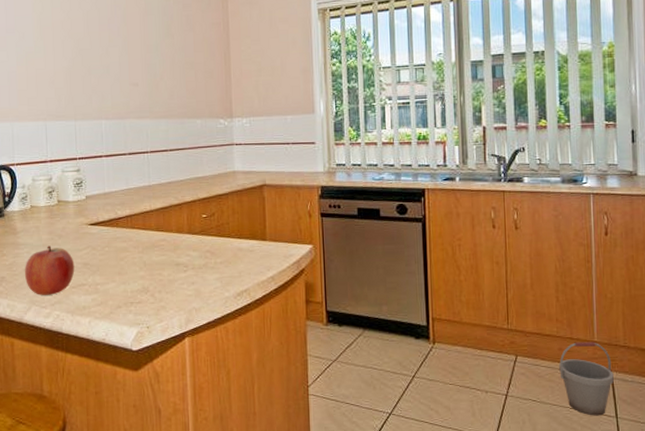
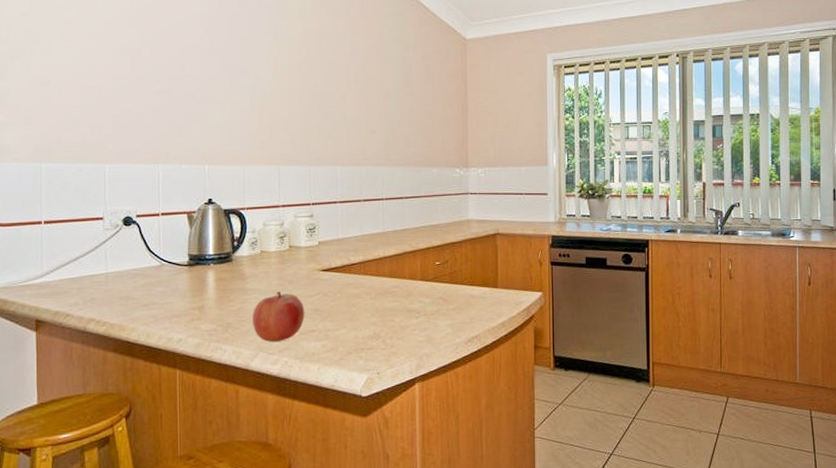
potted plant: none [344,126,385,169] -> present [575,179,613,220]
bucket: present [559,341,614,416] -> none [765,383,813,452]

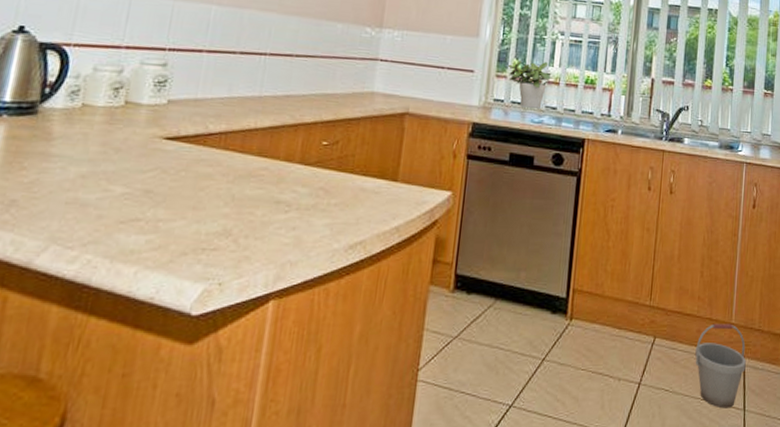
fruit: present [252,291,305,342] -> none [49,161,131,231]
bucket: none [765,383,813,452] -> present [695,323,746,409]

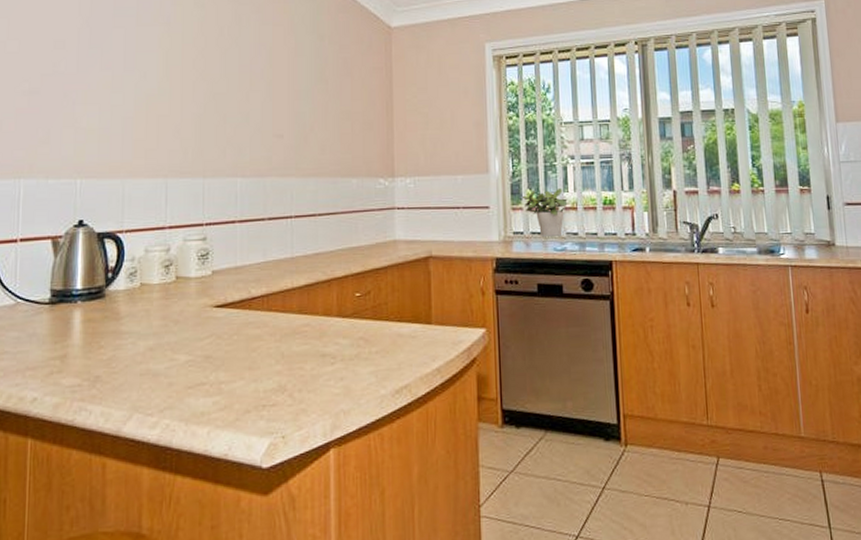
bucket: present [695,323,746,409] -> none [765,437,824,528]

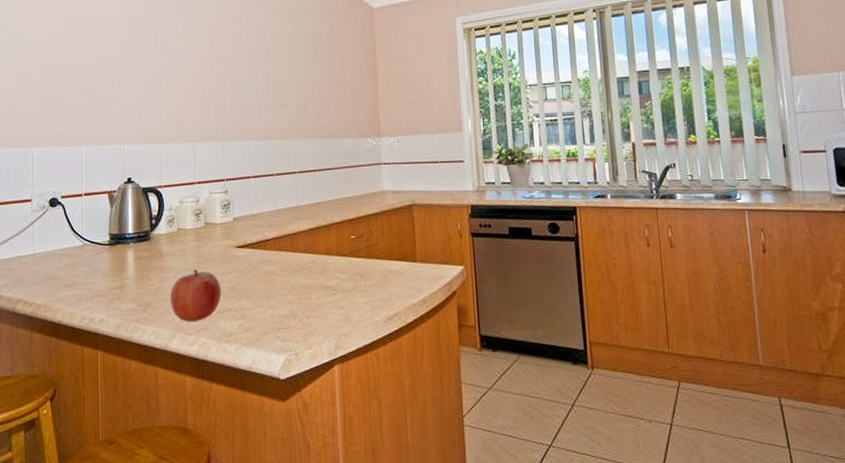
fruit: none [126,334,193,399] -> present [170,269,222,322]

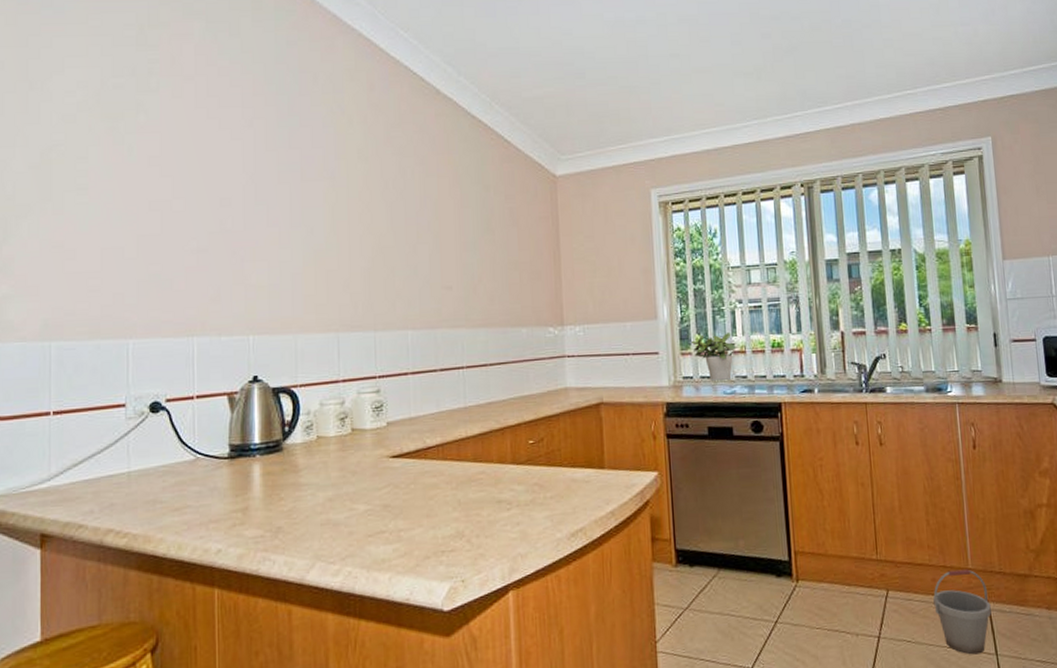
fruit: present [170,269,222,322] -> none [307,485,372,548]
bucket: none [724,365,783,447] -> present [933,569,991,655]

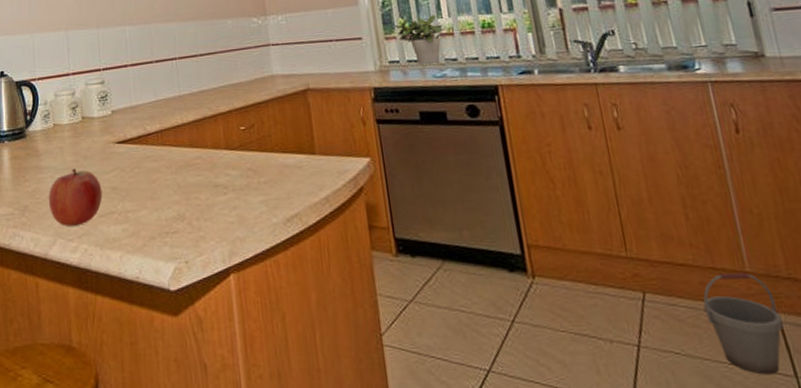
fruit: none [307,485,372,548] -> present [48,168,103,226]

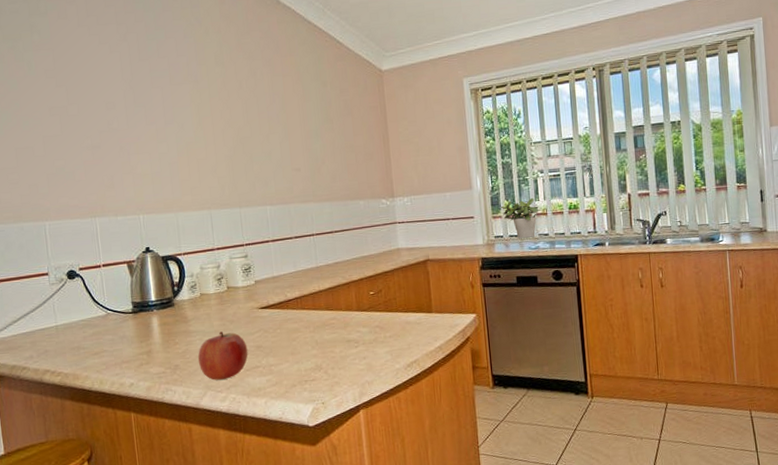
bucket: present [703,272,783,375] -> none [705,385,753,452]

